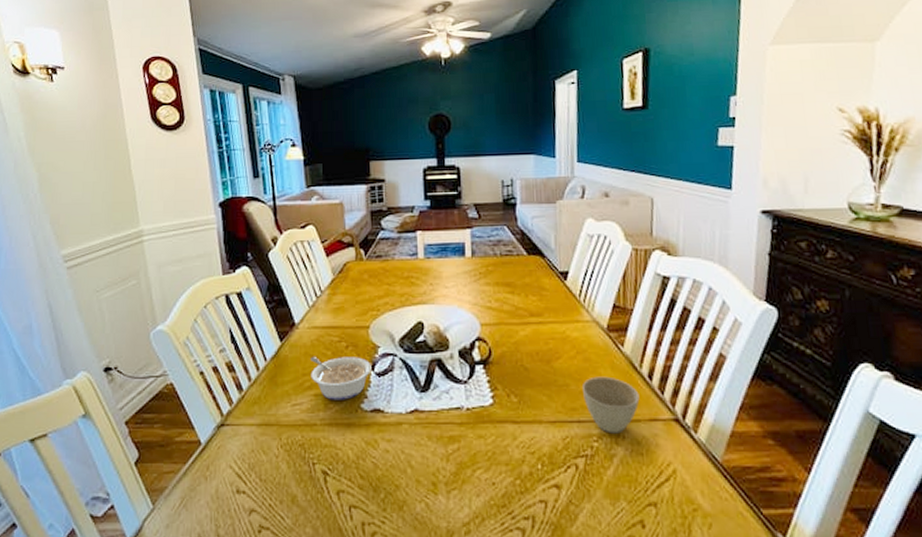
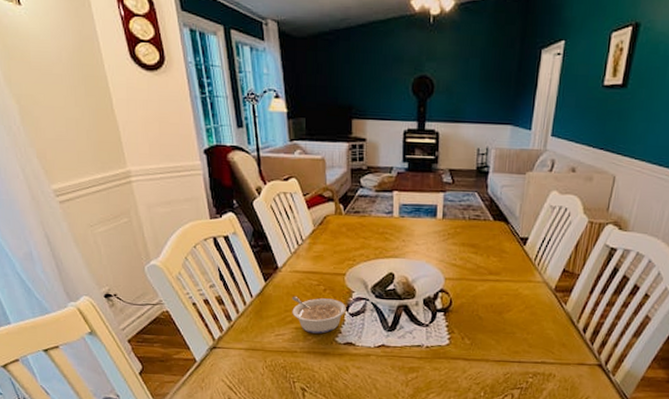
cup: present [583,376,640,434] -> none [526,327,573,373]

